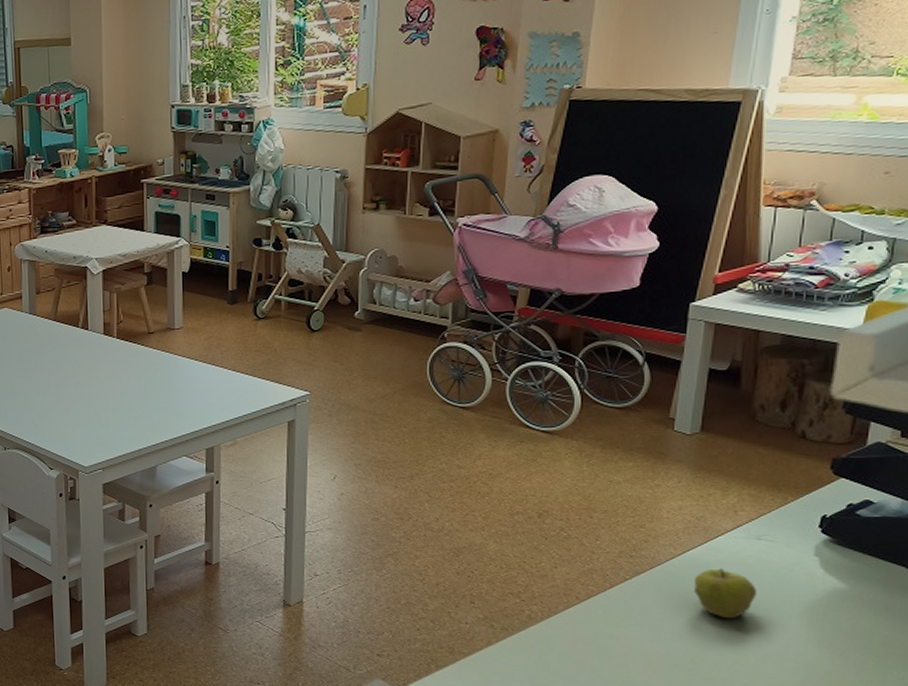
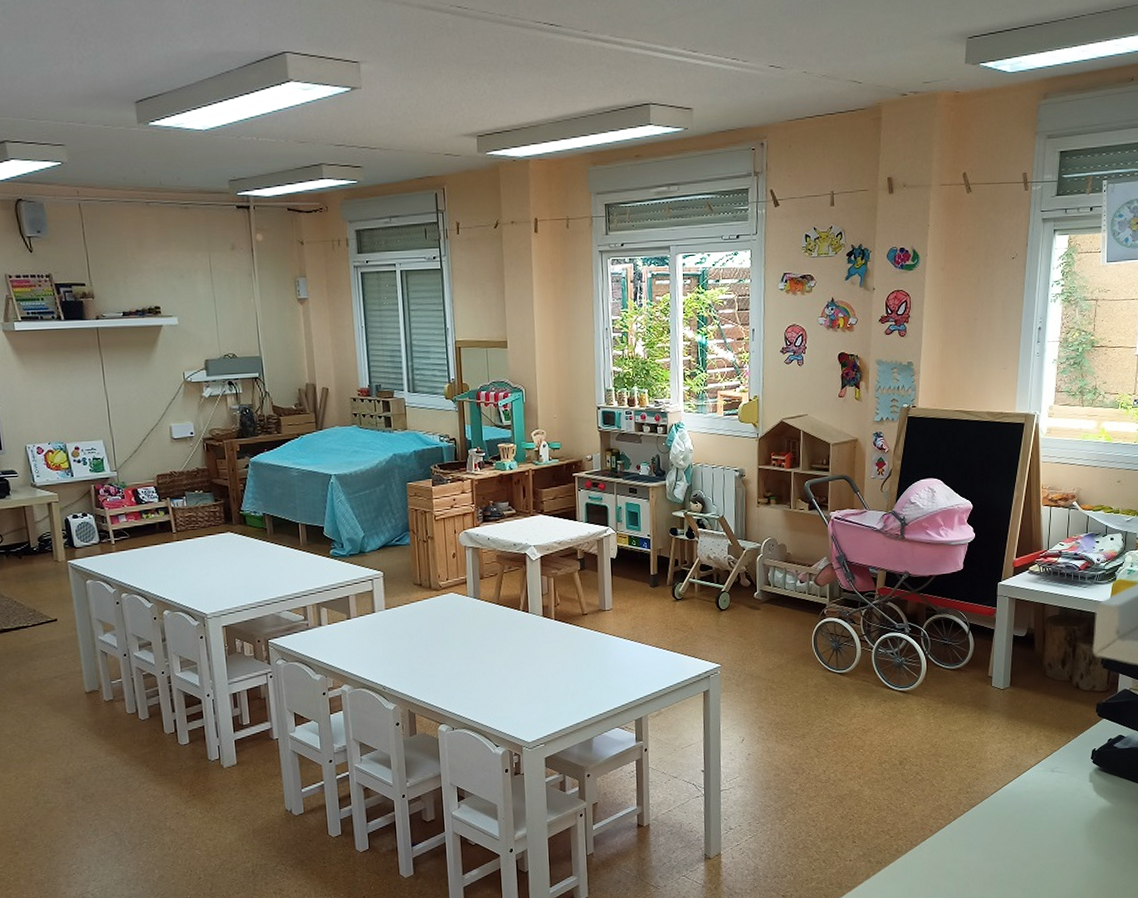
apple: present [694,568,757,619] -> none [1012,797,1053,838]

